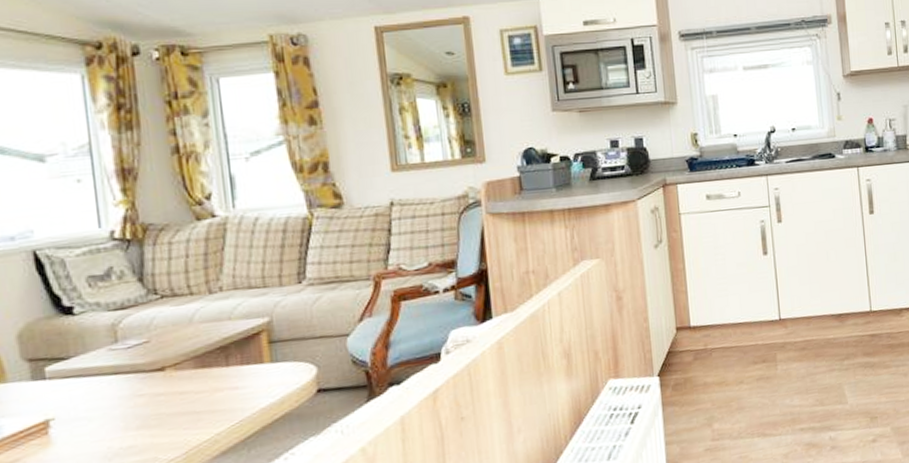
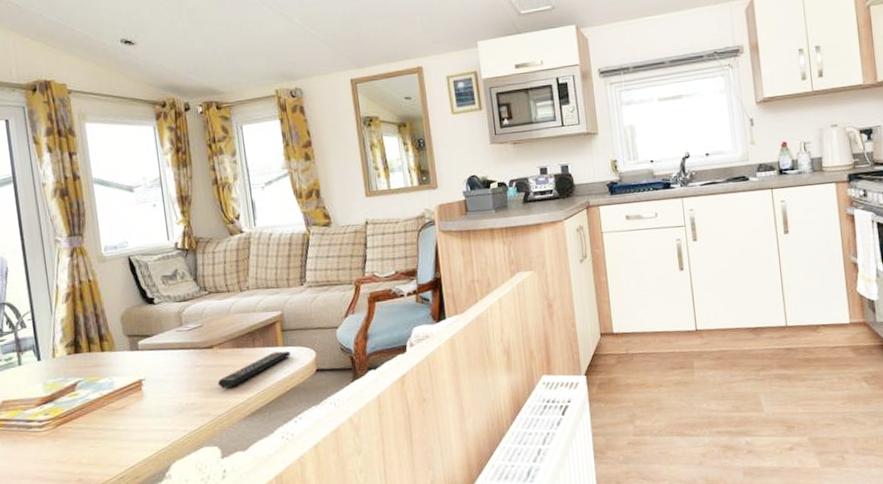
remote control: none [170,368,281,423] -> present [217,351,290,389]

